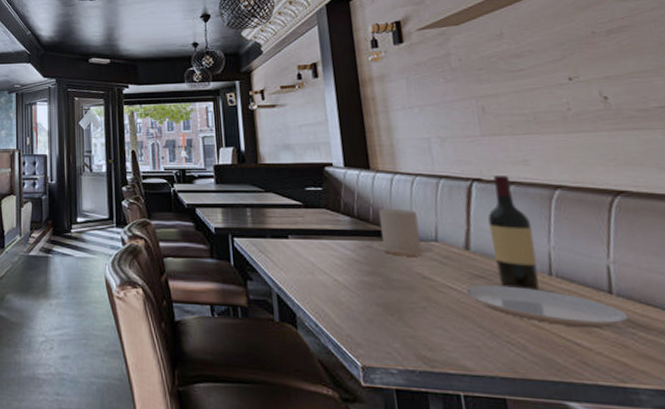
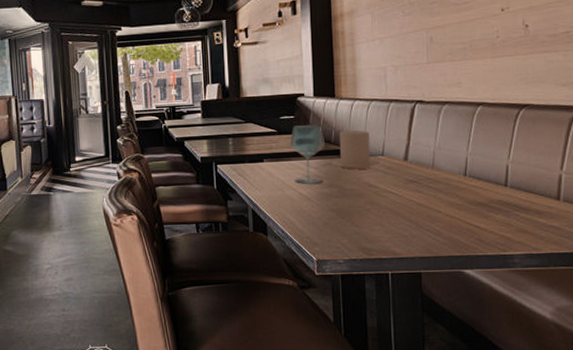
wine glass: none [319,199,362,270] -> present [290,124,325,185]
plate: present [466,285,628,328] -> none [401,187,515,214]
wine bottle: present [487,176,540,290] -> none [424,97,457,189]

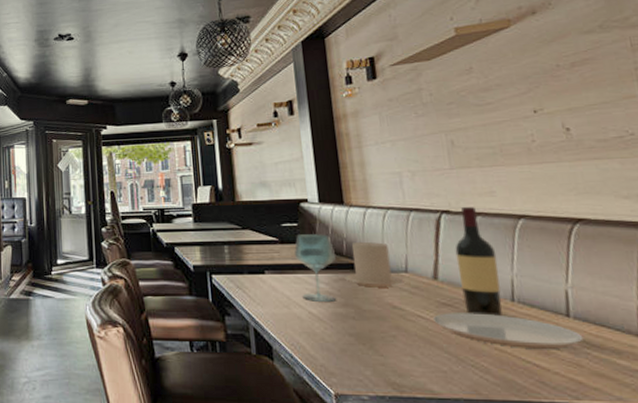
plate: none [401,187,515,214] -> present [433,313,584,350]
wine bottle: none [424,97,457,189] -> present [455,207,503,316]

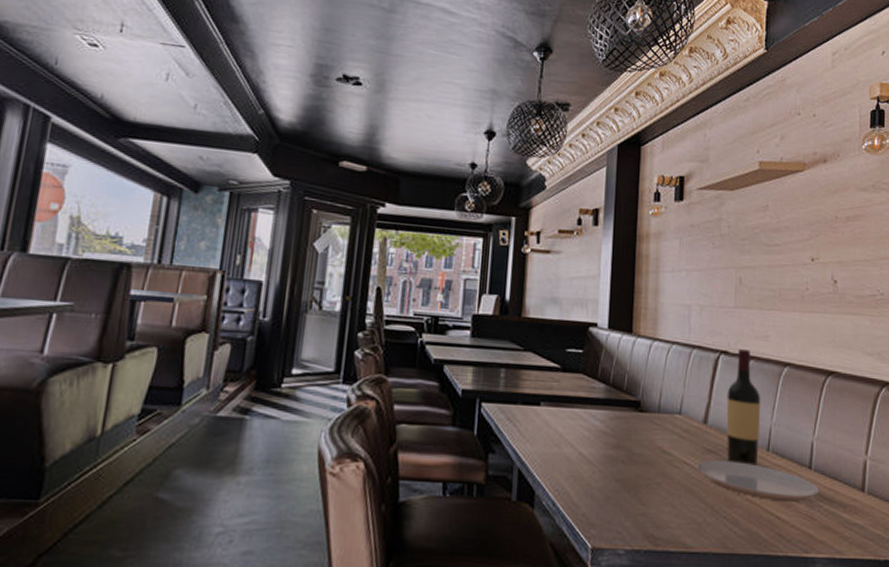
wine glass: present [294,234,336,303] -> none [575,363,616,443]
candle: present [344,242,405,288] -> none [621,377,677,430]

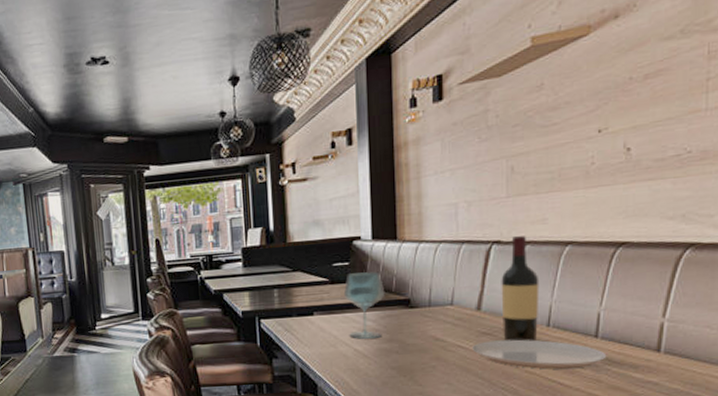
wine glass: none [575,363,616,443] -> present [344,271,384,340]

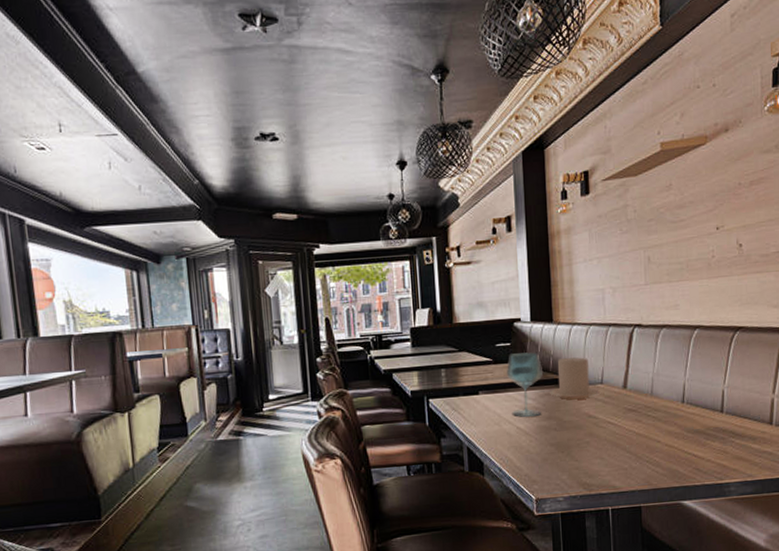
candle: none [392,277,449,322] -> present [550,357,600,400]
plate: present [472,339,607,370] -> none [621,415,731,443]
wine bottle: present [501,236,540,342] -> none [643,320,675,417]

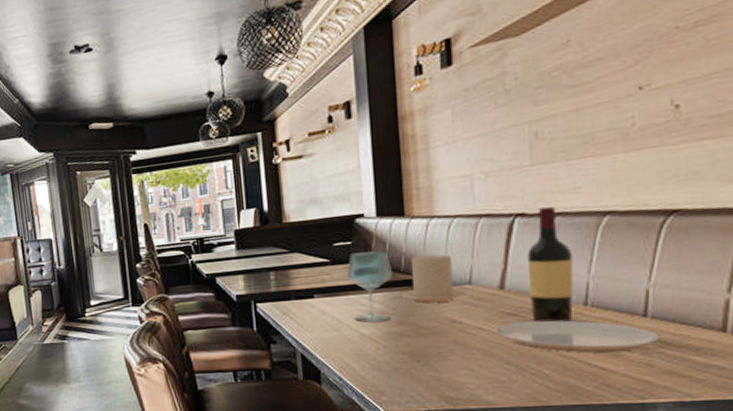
plate: none [621,415,731,443] -> present [496,320,659,353]
wine bottle: none [643,320,675,417] -> present [527,207,574,323]

